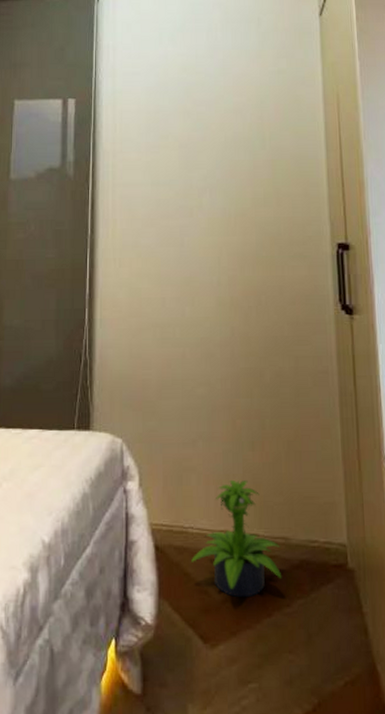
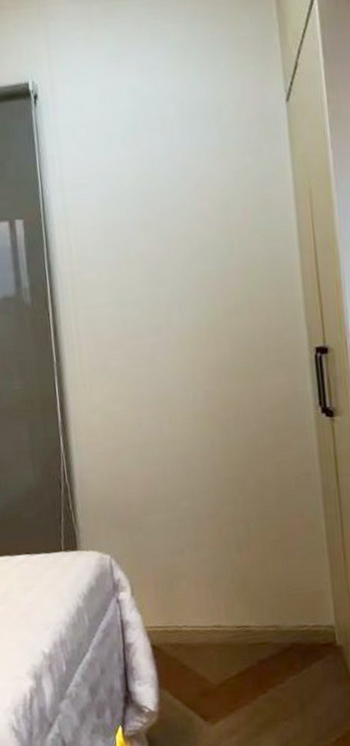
potted plant: present [191,479,282,598] -> none [187,580,275,681]

